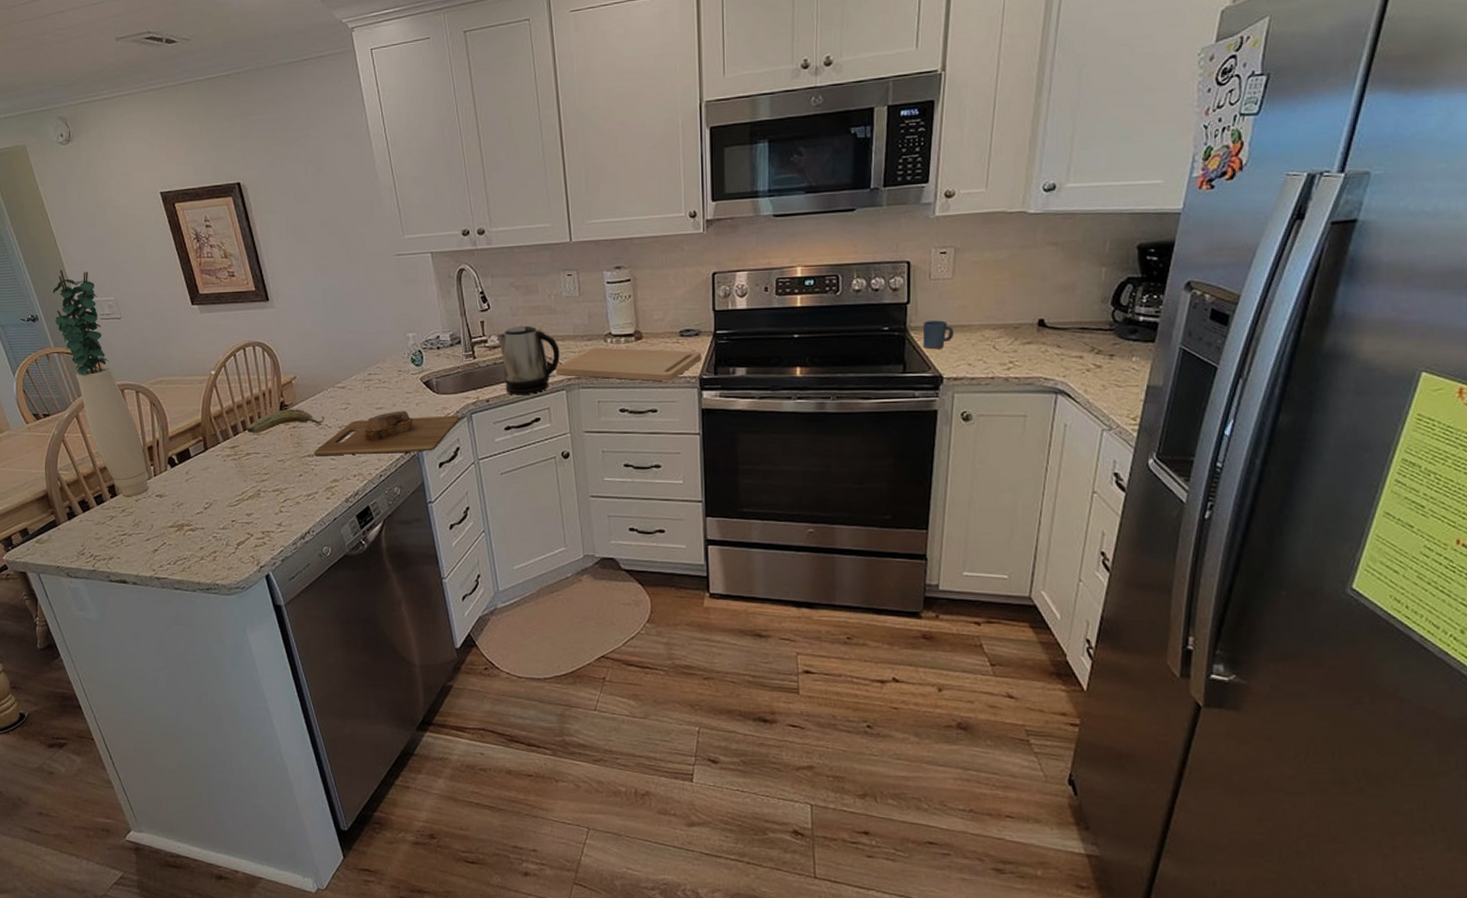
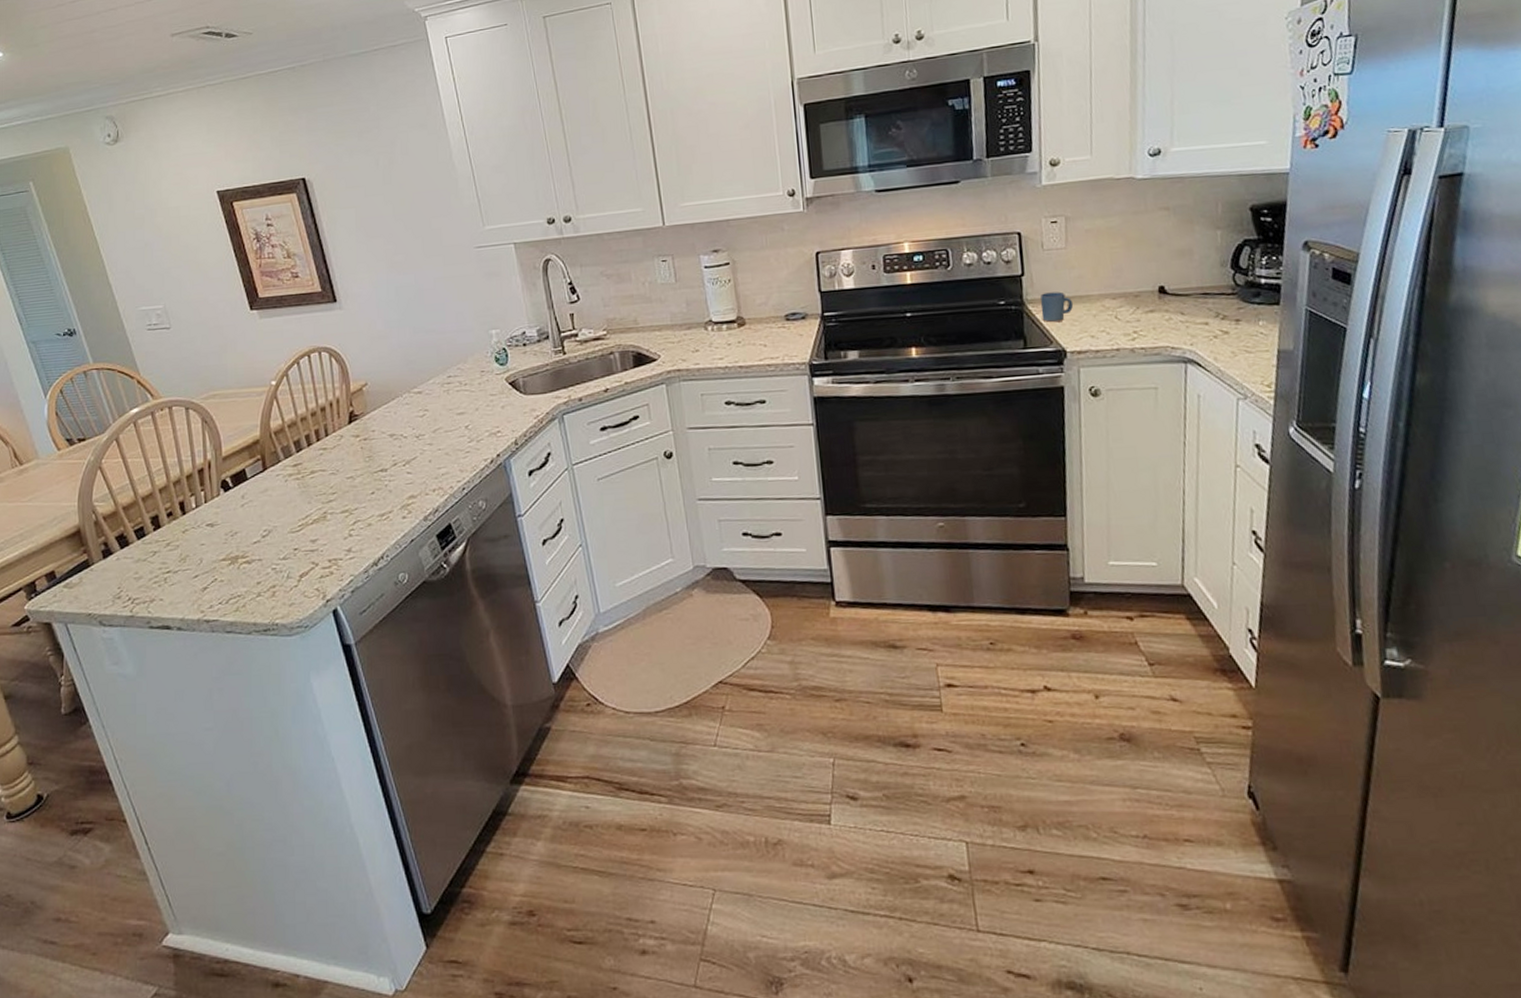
vase: present [52,270,149,496] -> none [93,278,198,528]
fruit: present [246,409,325,434] -> none [311,419,399,449]
cutting board: present [314,410,460,457] -> none [388,414,550,471]
kettle: present [496,325,560,395] -> none [588,316,658,392]
cutting board: present [555,347,701,382] -> none [653,335,810,370]

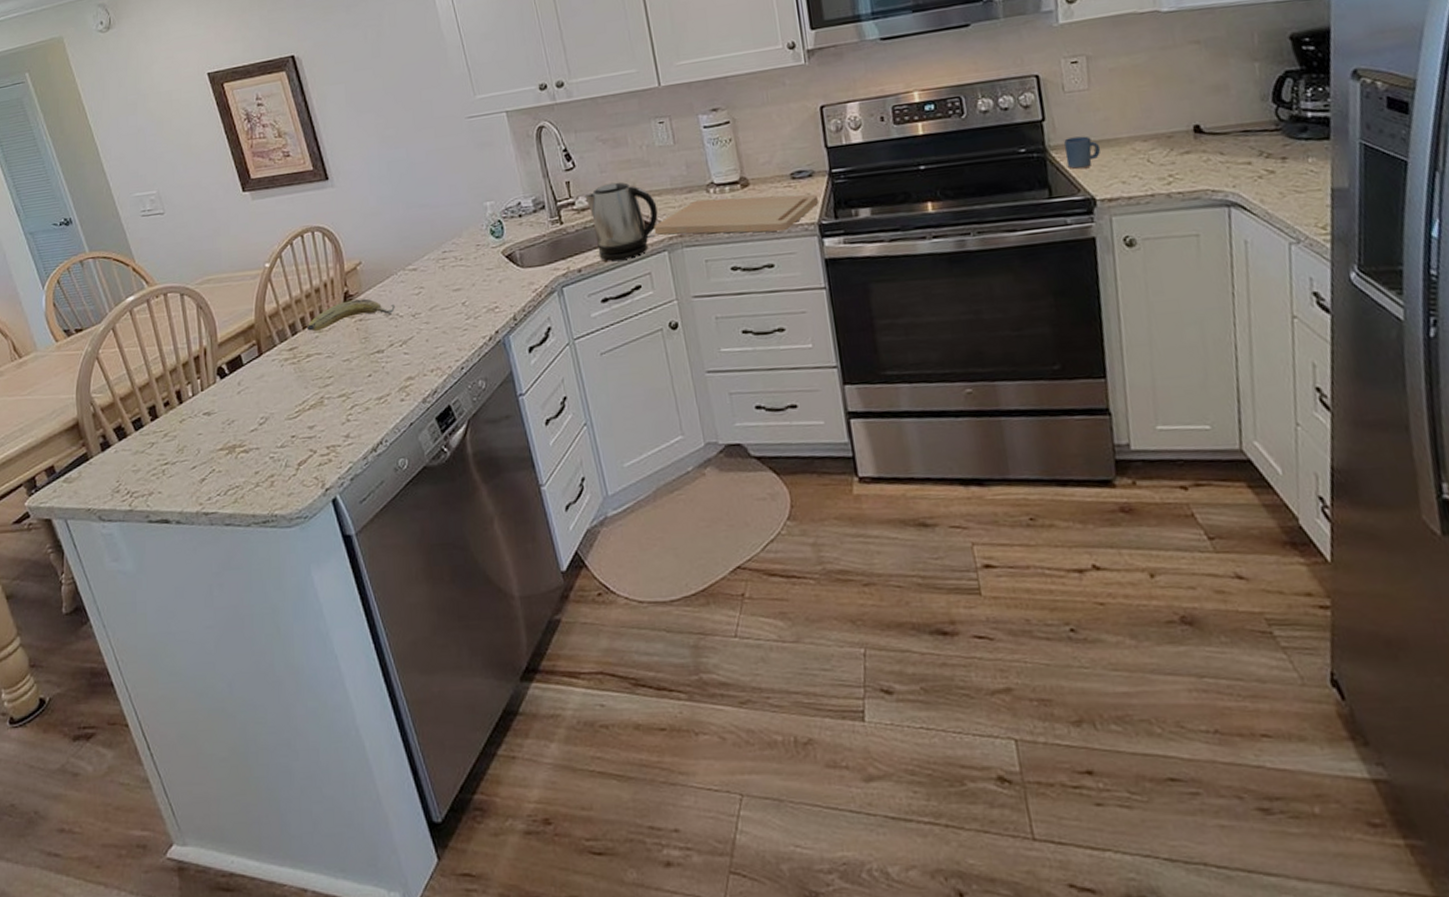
fruit: none [311,419,399,449] -> present [306,298,395,332]
kettle: none [588,316,658,392] -> present [584,182,658,261]
cutting board: none [653,335,810,370] -> present [653,194,818,235]

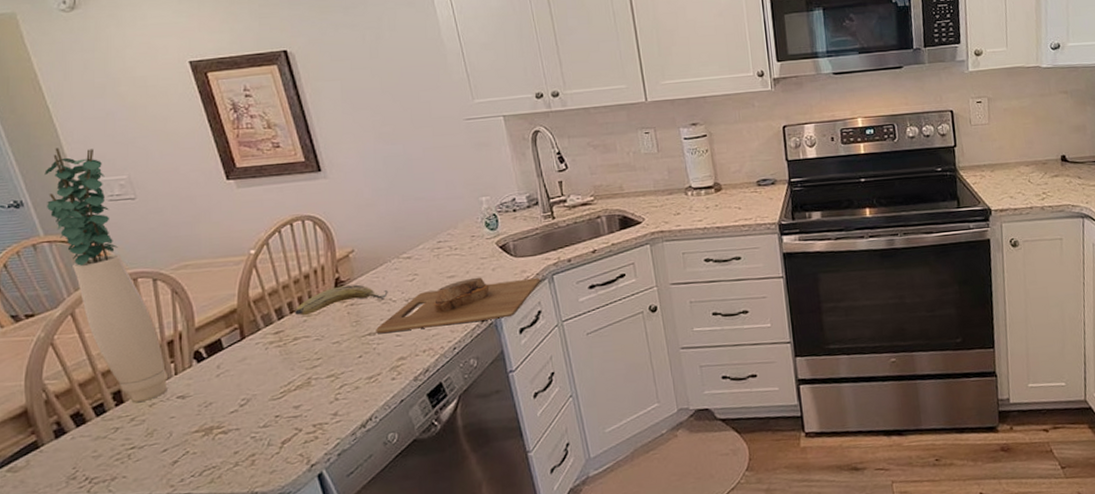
vase: none [88,165,195,418] -> present [44,148,168,402]
cutting board: none [384,290,550,352] -> present [376,277,541,334]
kettle: present [584,182,658,261] -> none [576,183,642,252]
cutting board: present [653,194,818,235] -> none [638,199,779,231]
mug: present [1064,136,1101,170] -> none [970,160,996,186]

